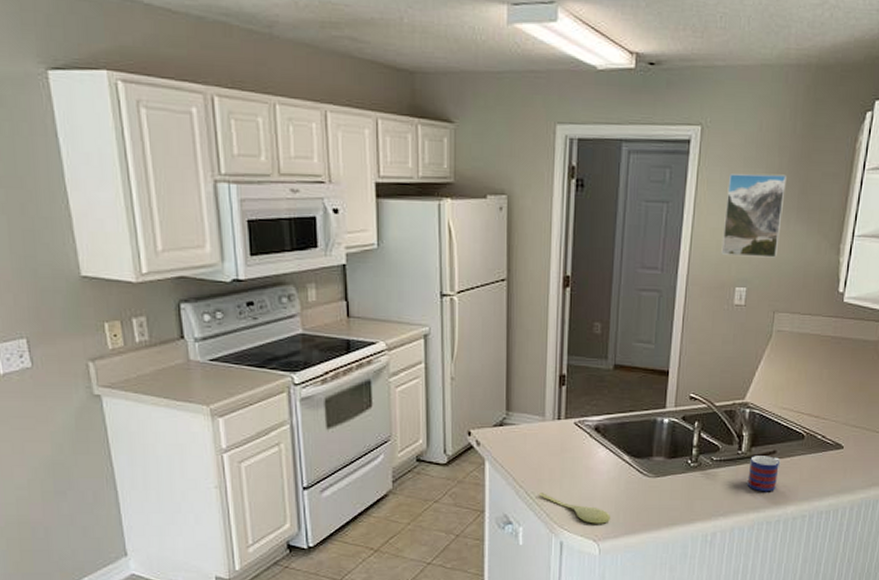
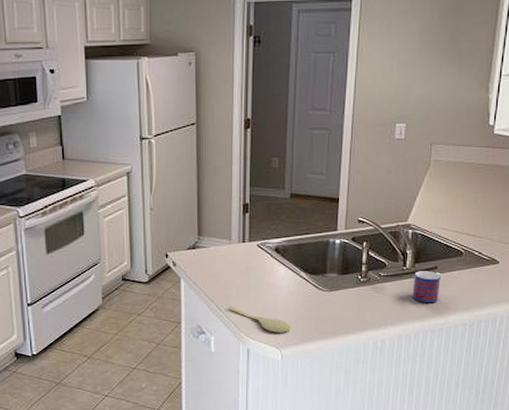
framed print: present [721,173,786,258] -> none [382,25,438,97]

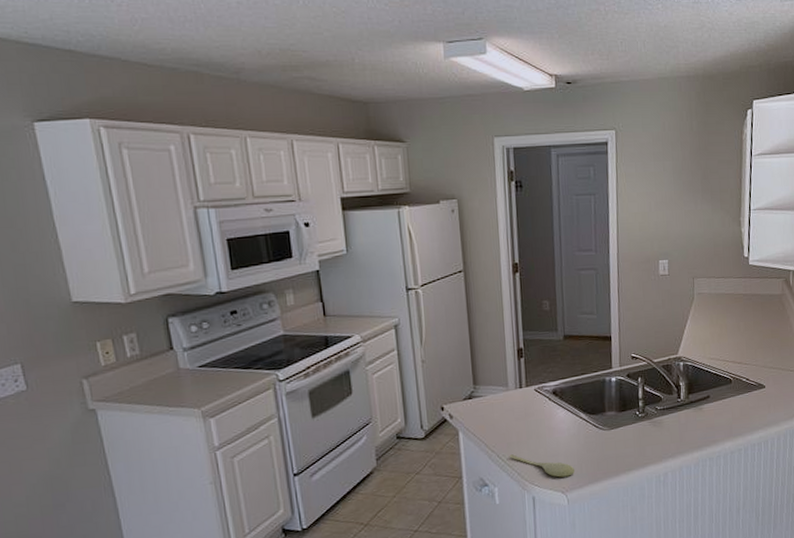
mug: present [412,271,442,303] -> none [688,400,715,433]

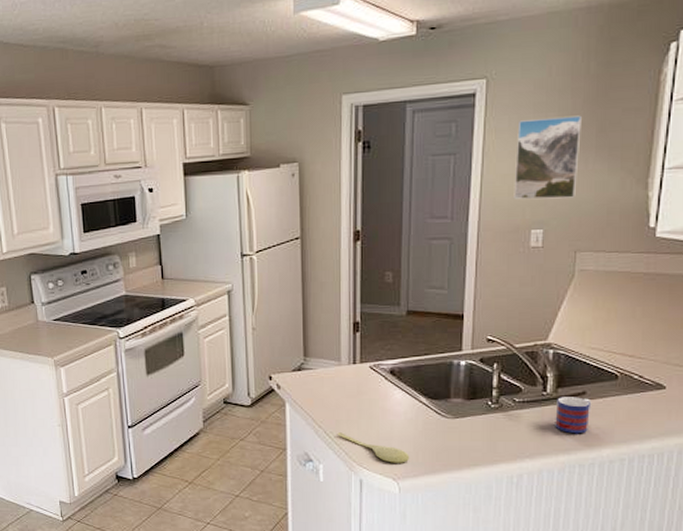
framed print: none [642,164,691,235] -> present [514,115,582,200]
mug: none [688,400,715,433] -> present [555,397,592,434]

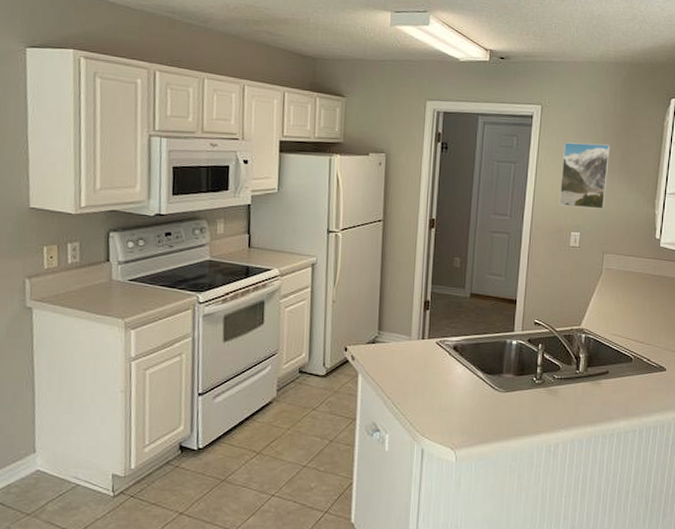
spoon: present [337,432,410,463] -> none [403,403,467,433]
mug: present [555,397,592,434] -> none [585,375,613,408]

